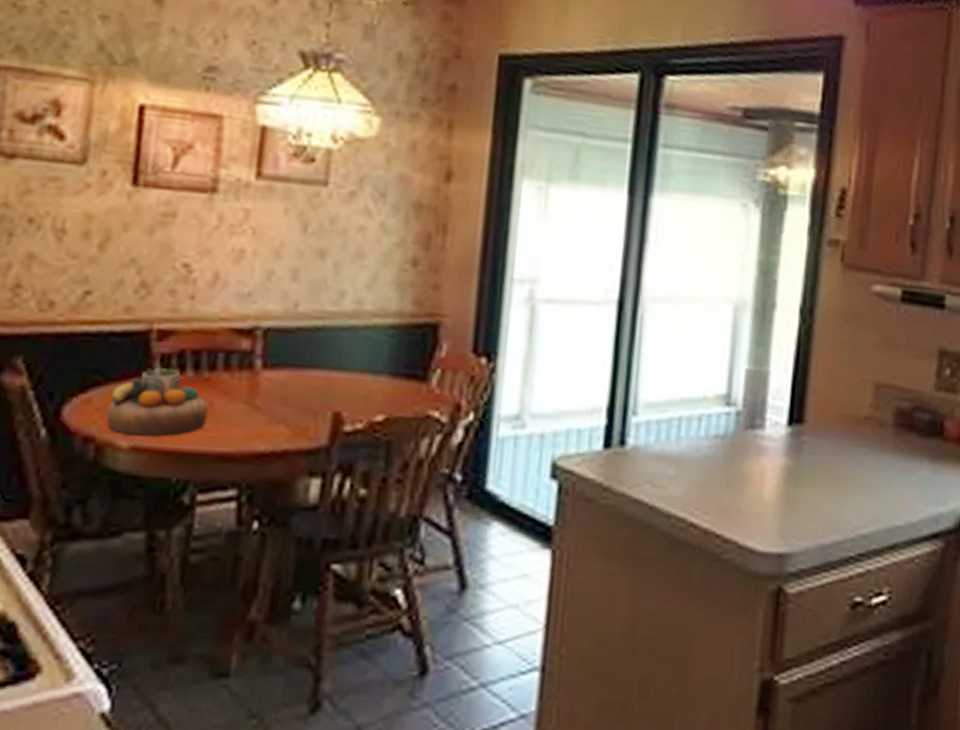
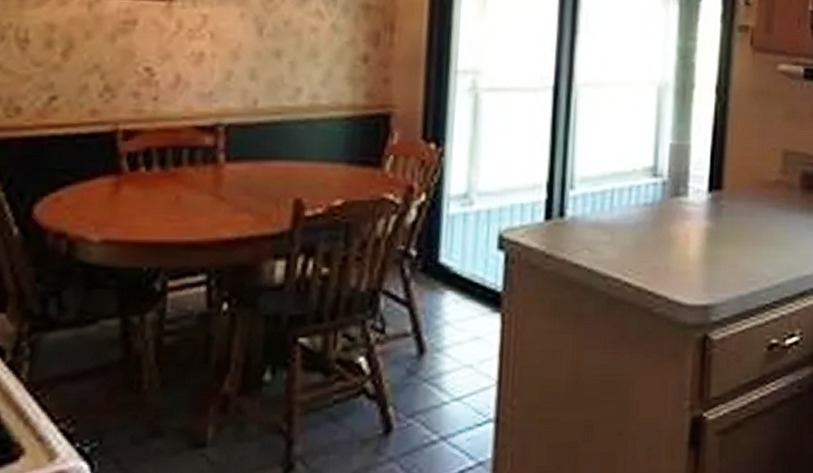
decorative bowl: present [105,367,209,436] -> none [75,165,176,229]

